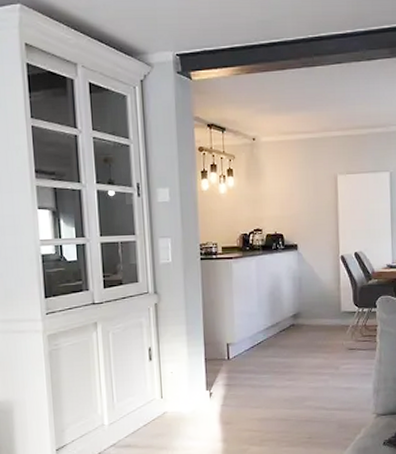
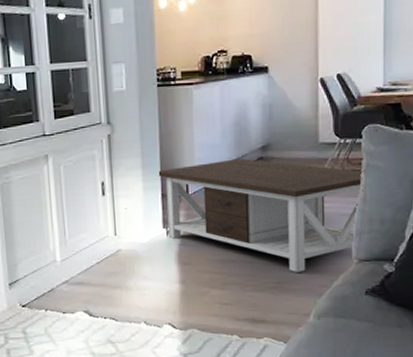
coffee table: none [201,325,379,428] -> present [158,158,365,272]

